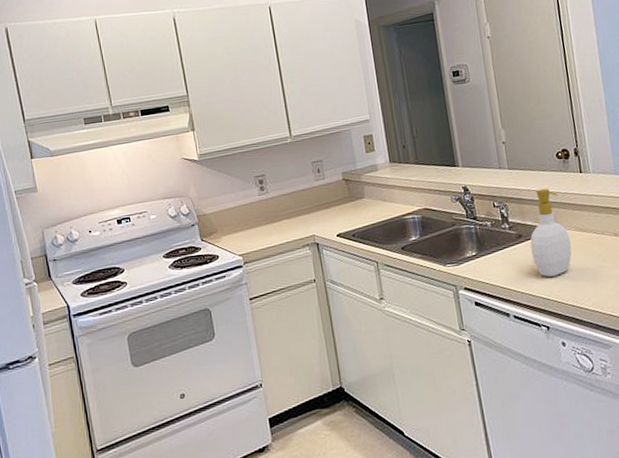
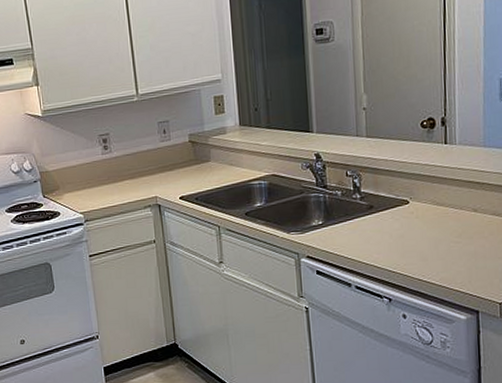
soap bottle: present [530,188,572,277] -> none [381,158,425,250]

